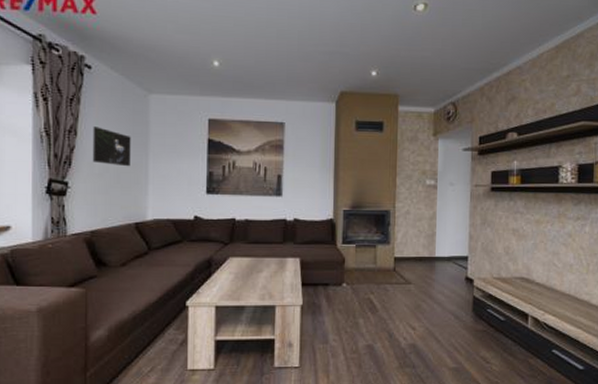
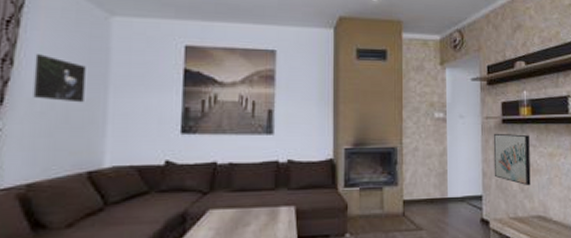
wall art: none [480,200,517,250] -> present [493,133,531,186]

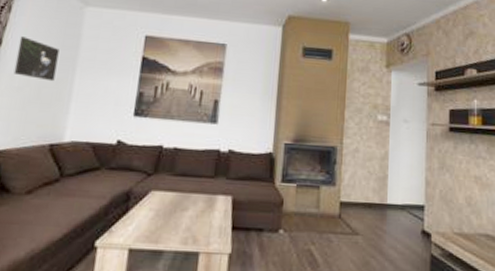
wall art: present [493,133,531,186] -> none [438,141,479,201]

